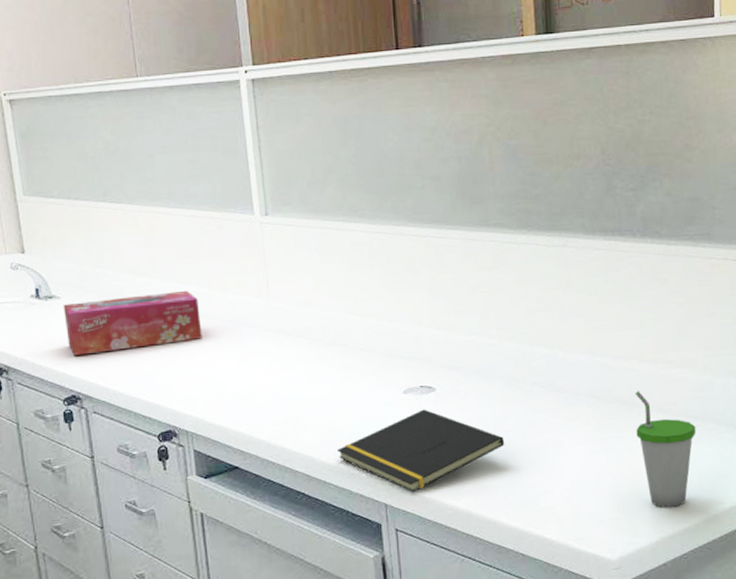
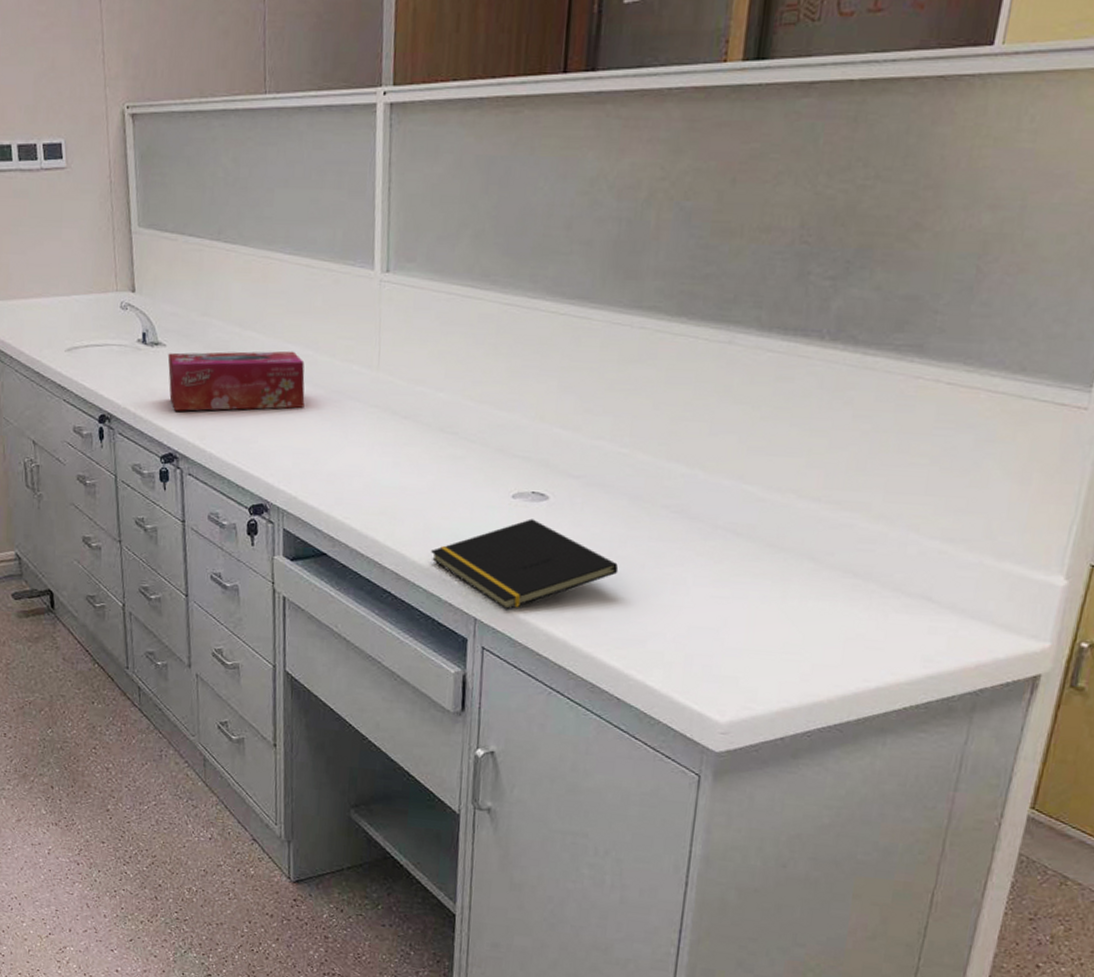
cup: present [635,391,696,508] -> none [777,532,854,676]

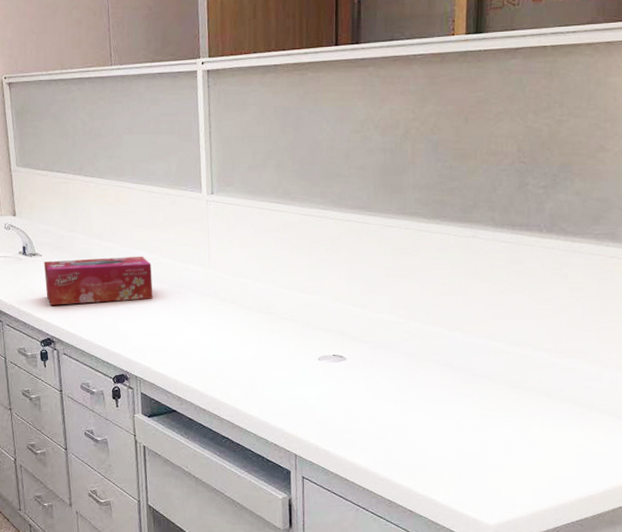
notepad: present [431,519,619,611] -> none [258,375,403,447]

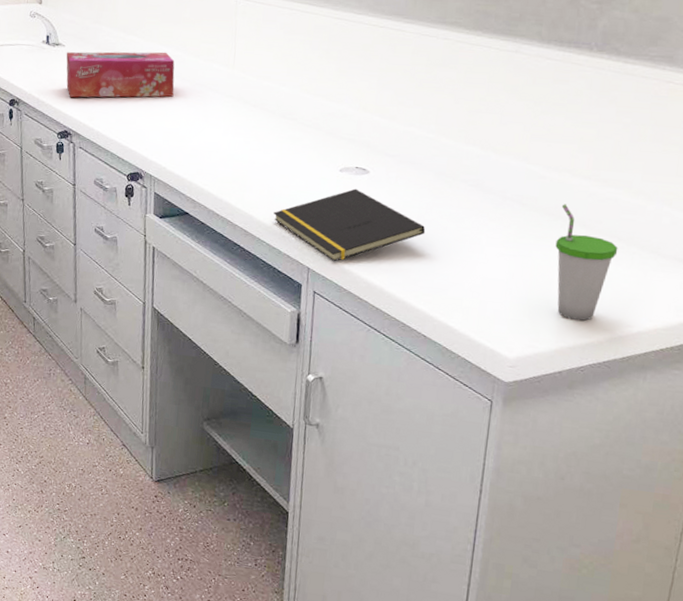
notepad: none [258,375,403,447] -> present [273,188,426,262]
cup: none [524,376,581,484] -> present [555,204,618,321]

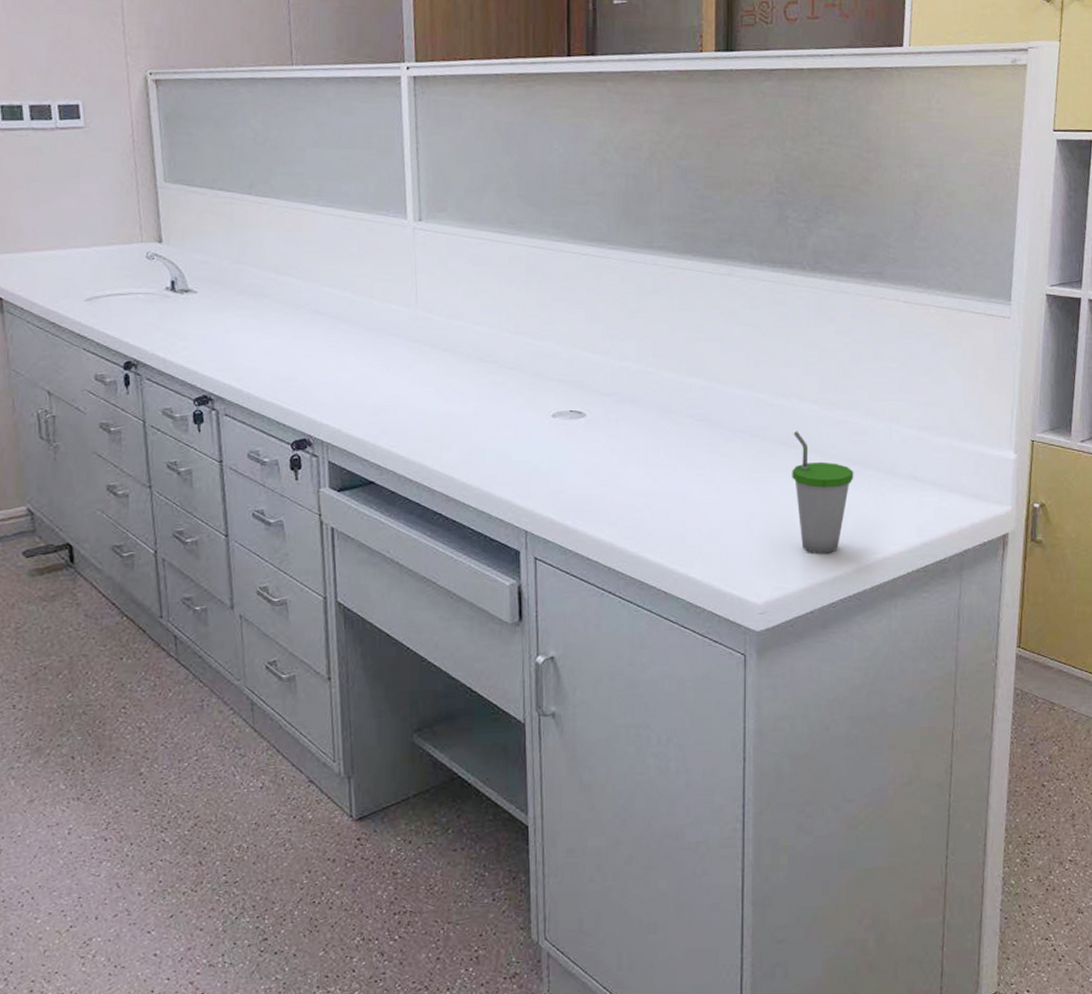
tissue box: present [66,51,175,98] -> none [199,293,345,354]
notepad: present [273,188,426,262] -> none [479,435,655,521]

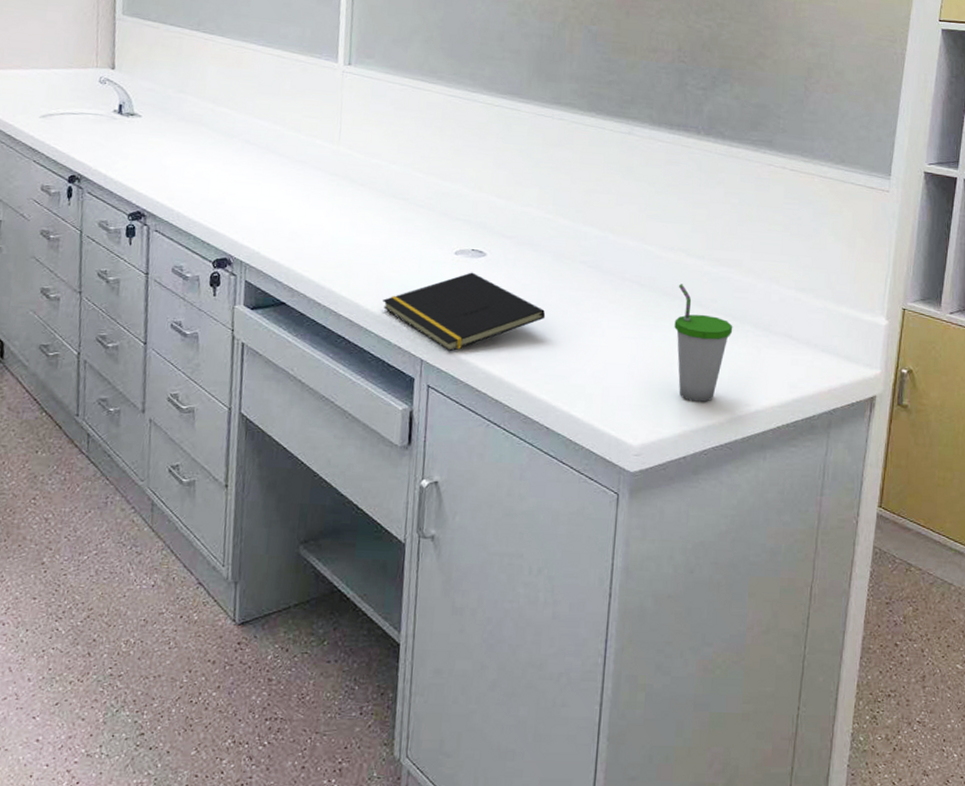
notepad: none [479,435,655,521] -> present [383,272,546,352]

